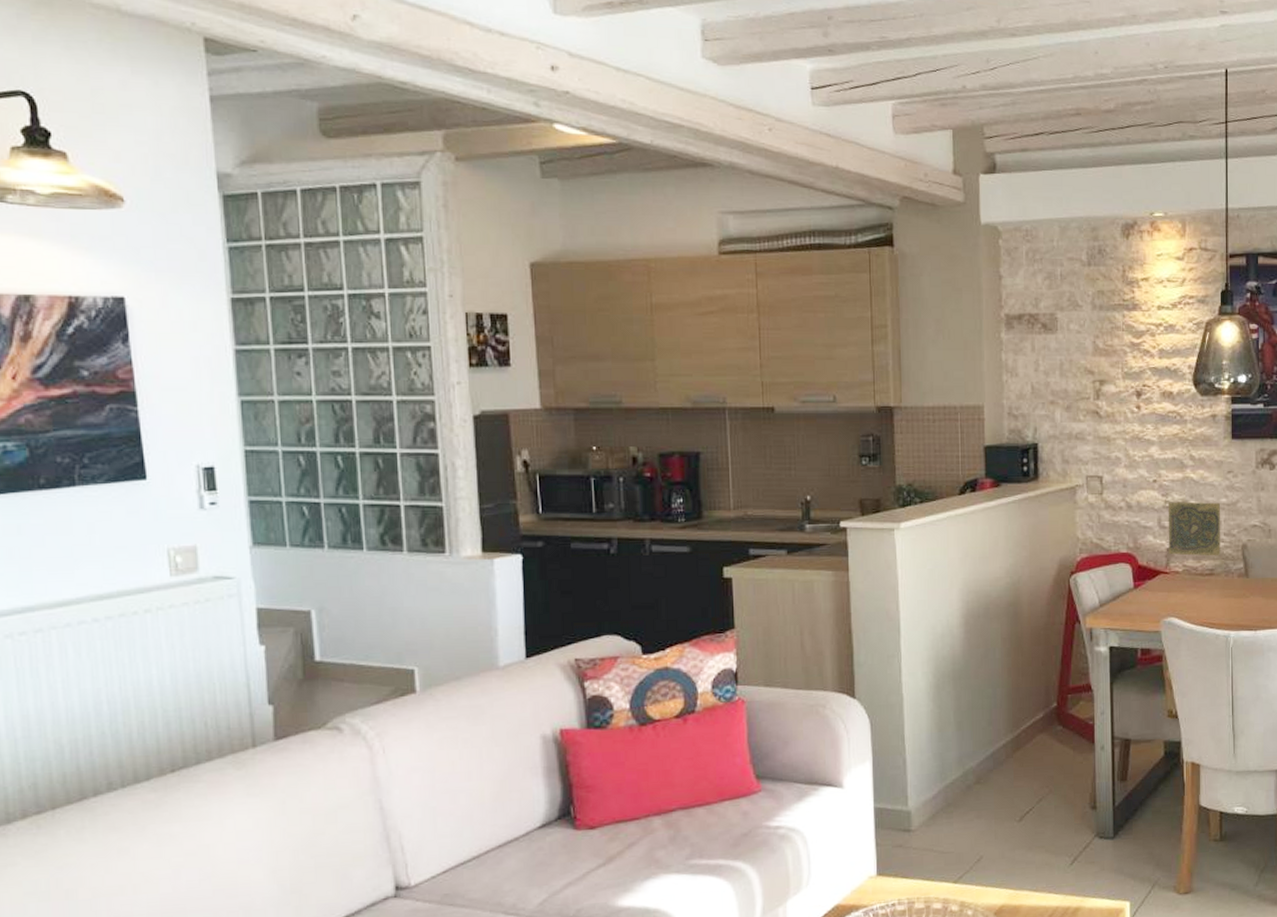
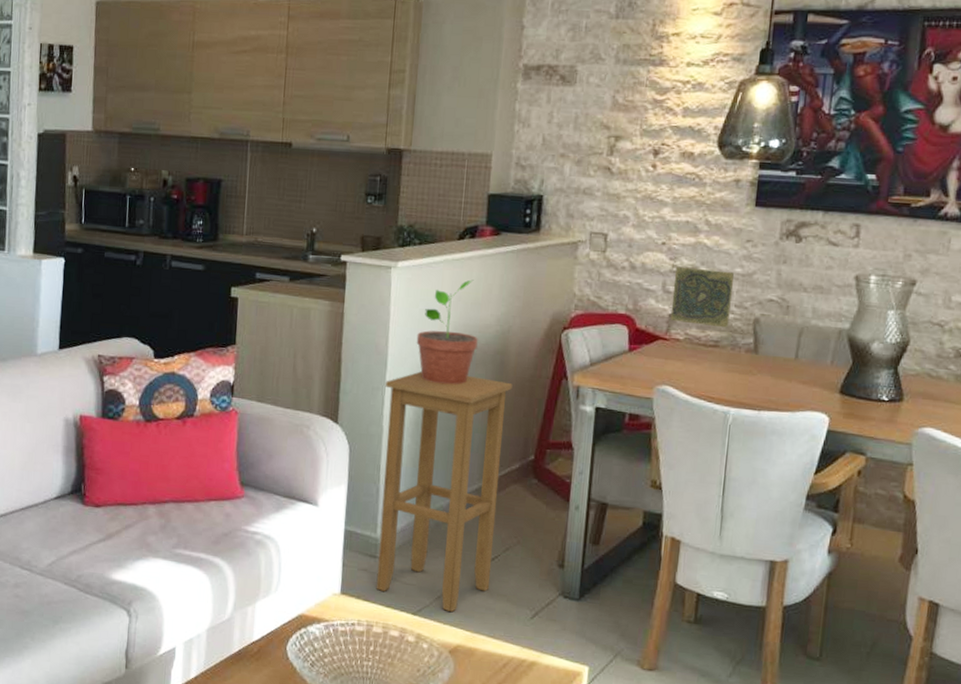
stool: none [900,631,1028,874] -> present [376,371,513,613]
potted plant: none [928,534,990,643] -> present [416,279,478,385]

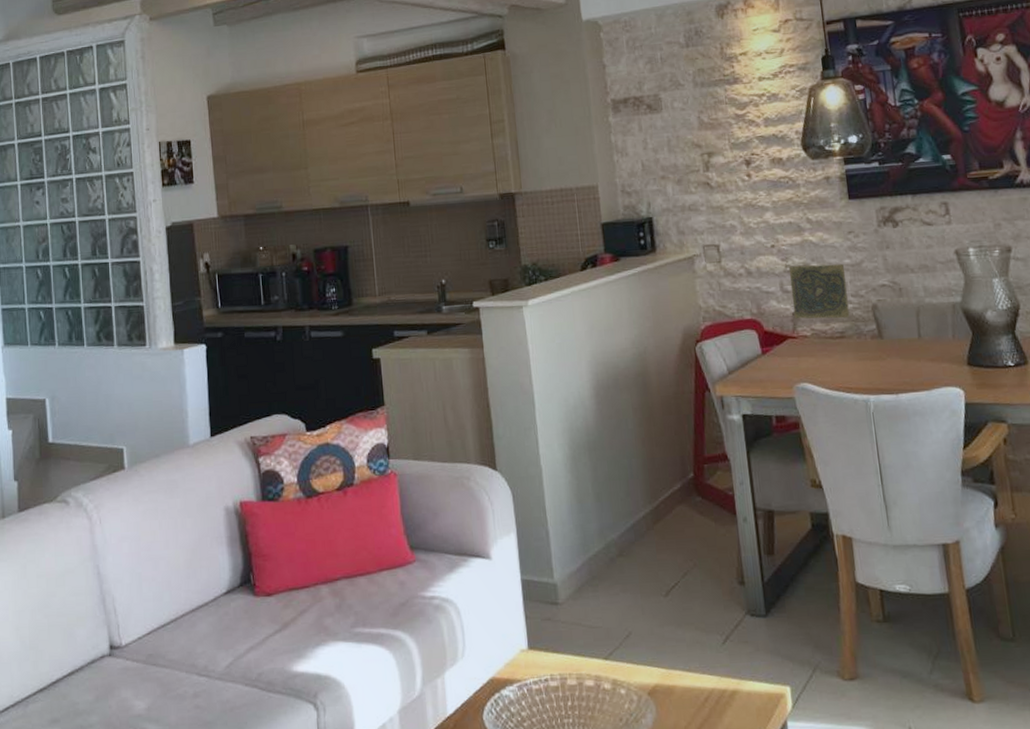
stool: present [376,371,513,613] -> none [536,401,676,651]
potted plant: present [416,279,478,385] -> none [558,307,618,415]

